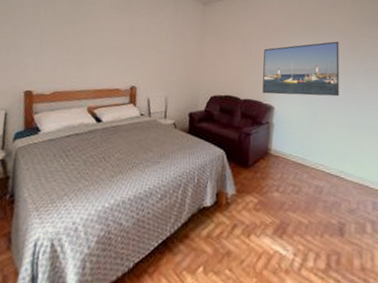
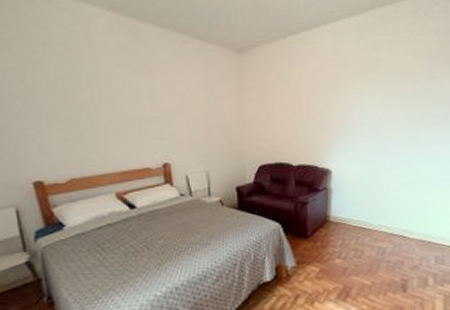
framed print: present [262,41,339,97] -> none [316,87,403,156]

